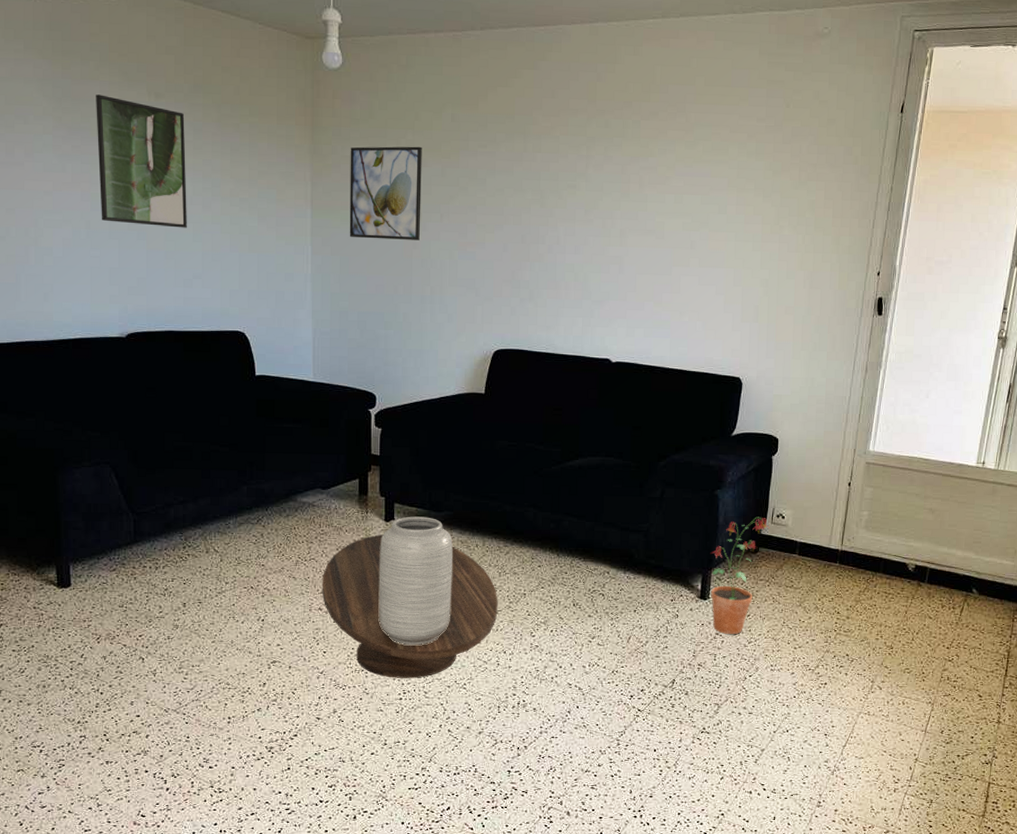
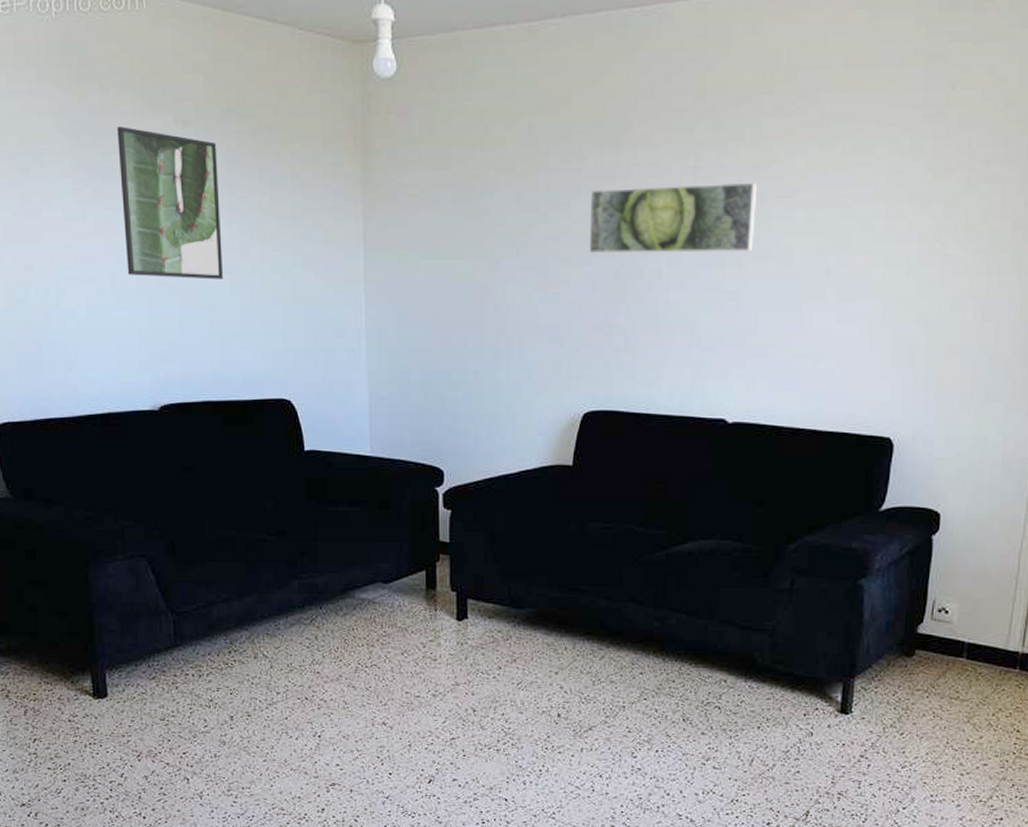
coffee table: present [321,534,498,678] -> none [385,636,592,806]
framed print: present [349,146,422,240] -> none [408,167,493,283]
vase: present [378,516,453,646] -> none [451,614,537,767]
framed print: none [500,169,637,226] -> present [589,182,758,254]
potted plant: present [711,517,770,635] -> none [854,611,929,758]

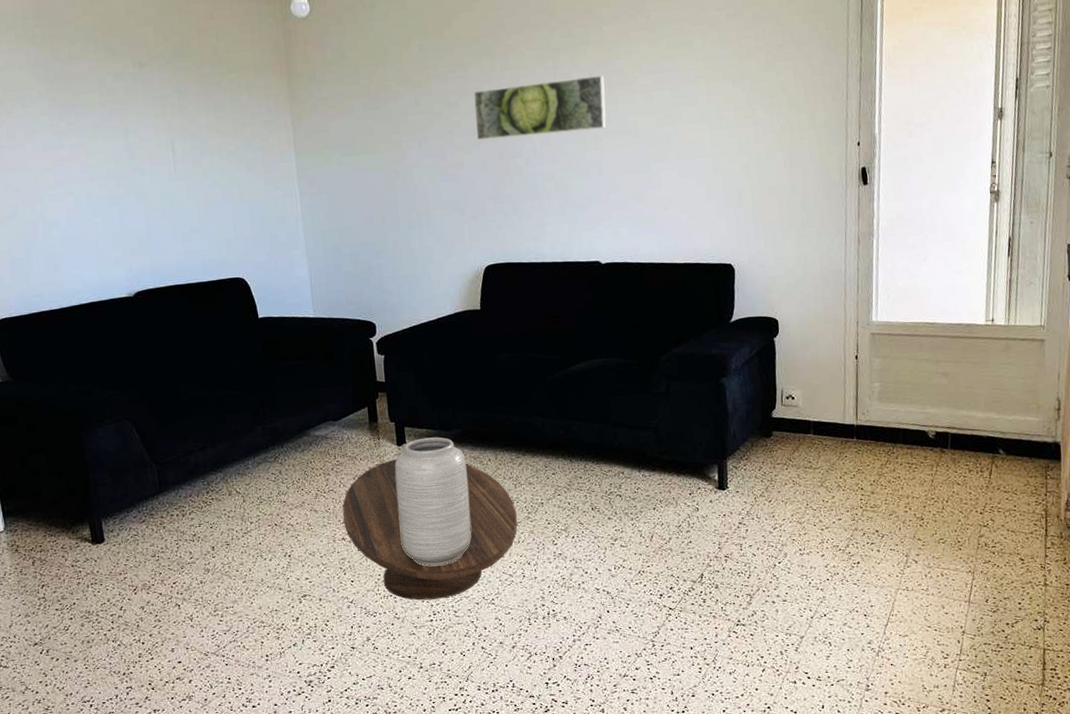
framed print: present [117,126,223,280] -> none [85,71,180,189]
coffee table: none [385,636,592,806] -> present [342,459,518,601]
vase: none [451,614,537,767] -> present [395,437,472,567]

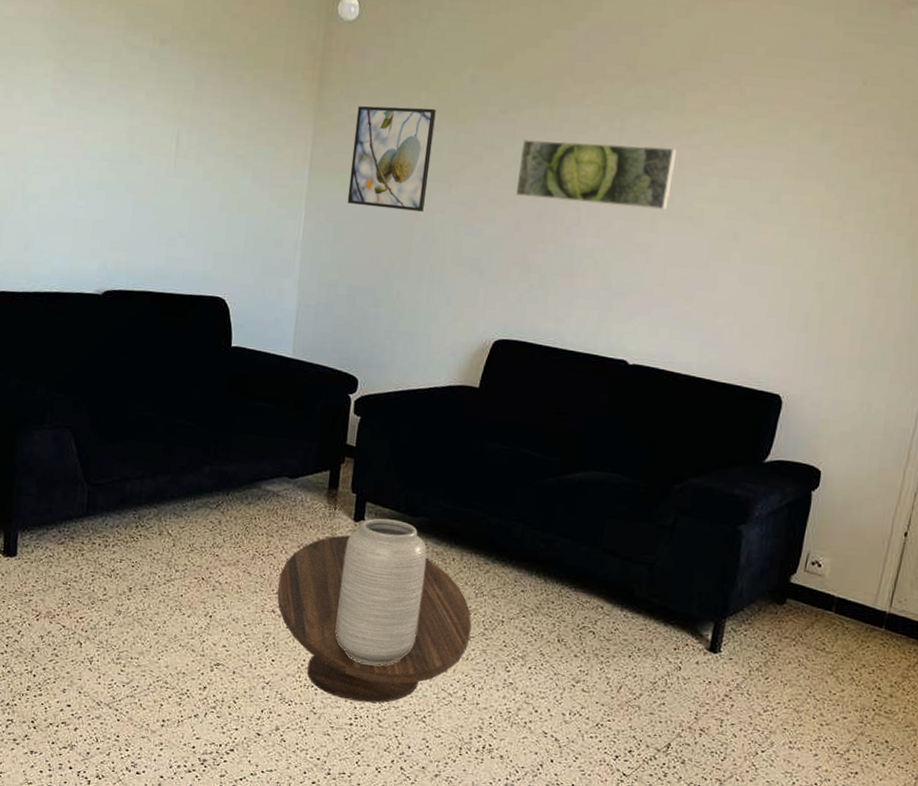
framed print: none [326,79,401,175] -> present [347,106,436,212]

